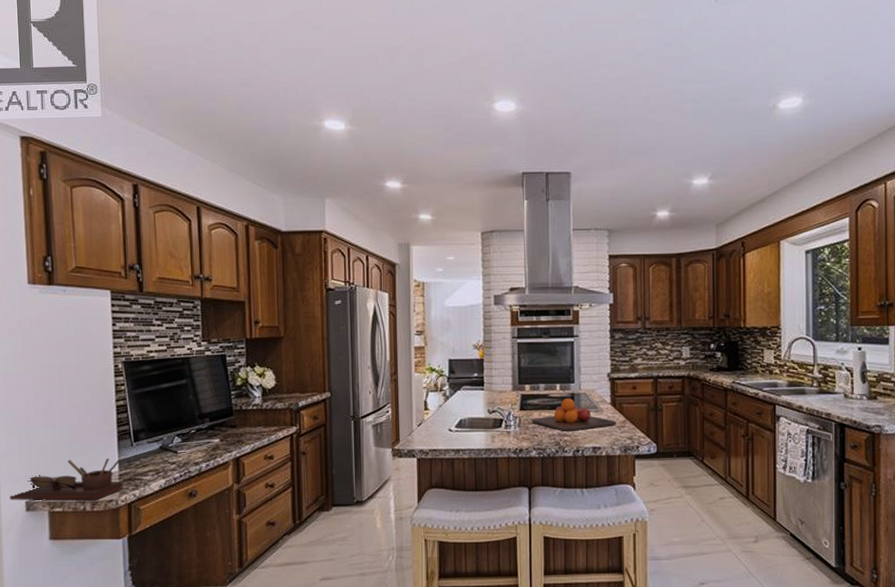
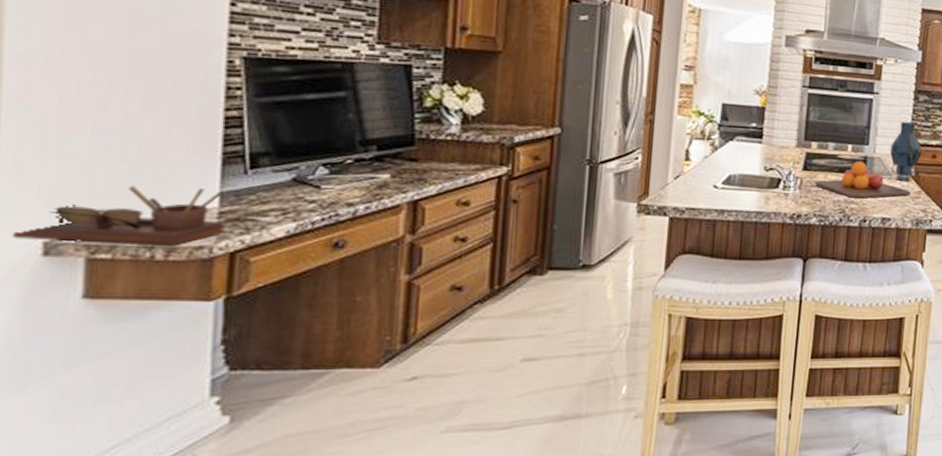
vase: none [593,358,623,413] -> present [889,121,922,181]

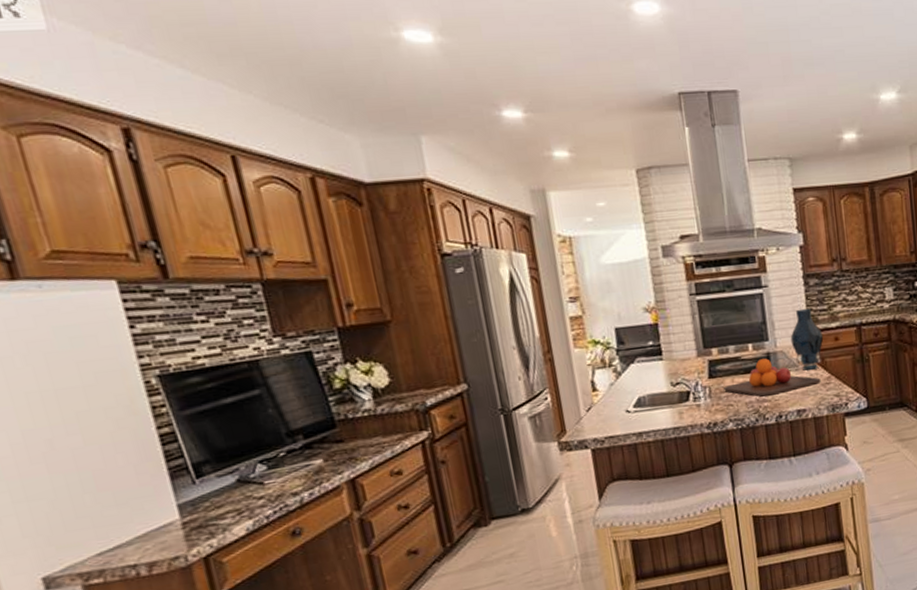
desk organizer: present [12,185,224,246] -> none [13,504,192,580]

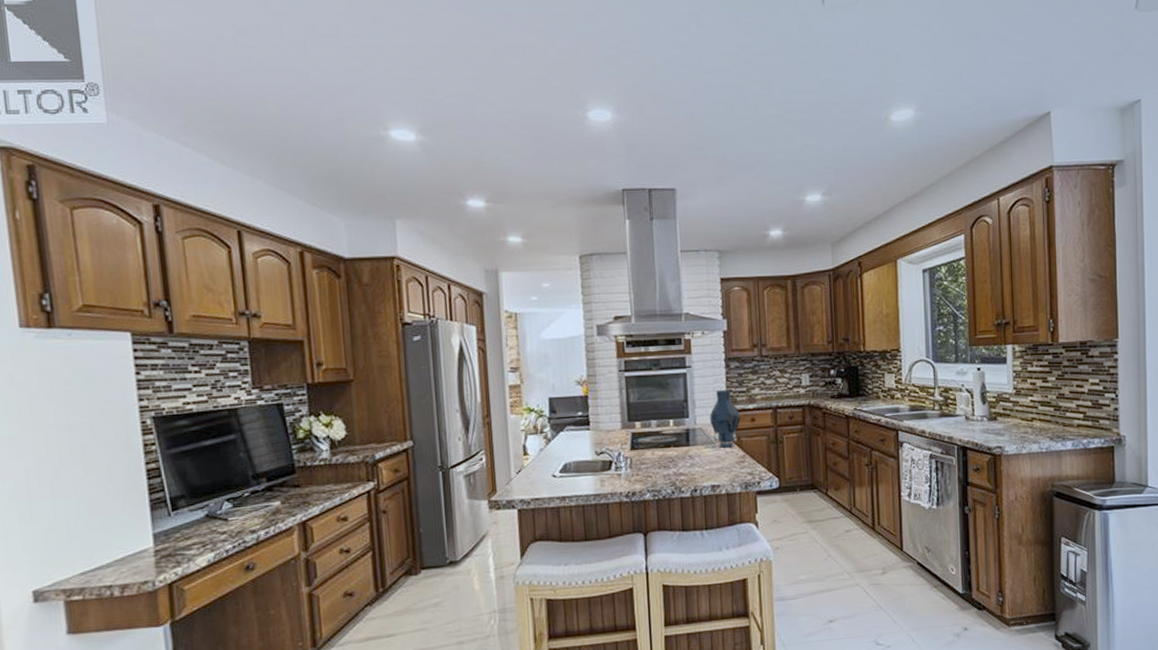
chopping board: present [724,358,821,397] -> none [644,434,736,470]

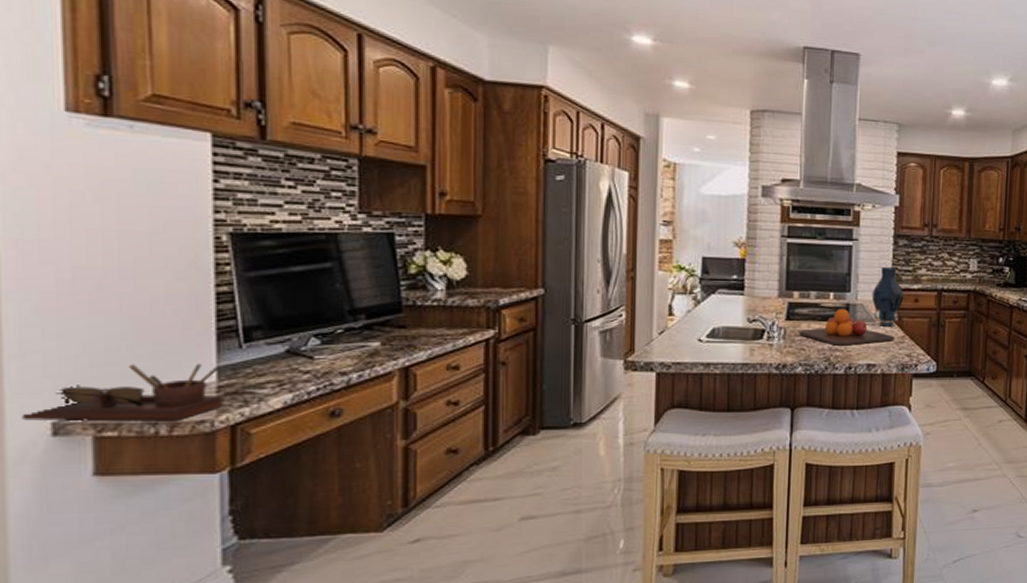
desk organizer: none [10,533,161,591] -> present [21,364,223,422]
chopping board: none [644,434,736,470] -> present [799,309,895,346]

